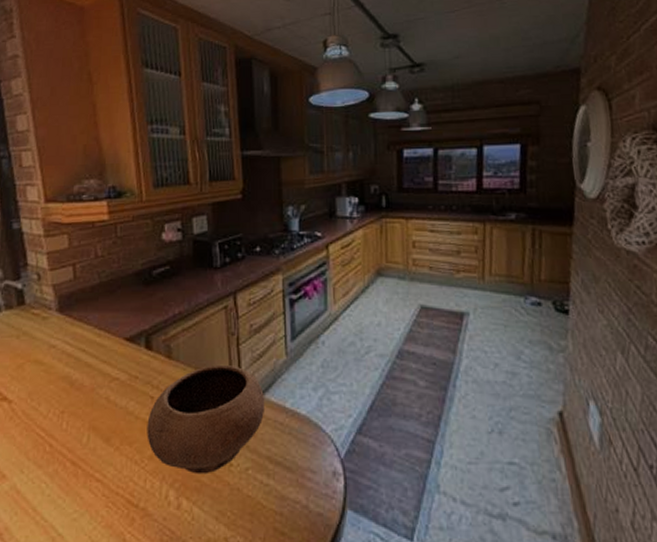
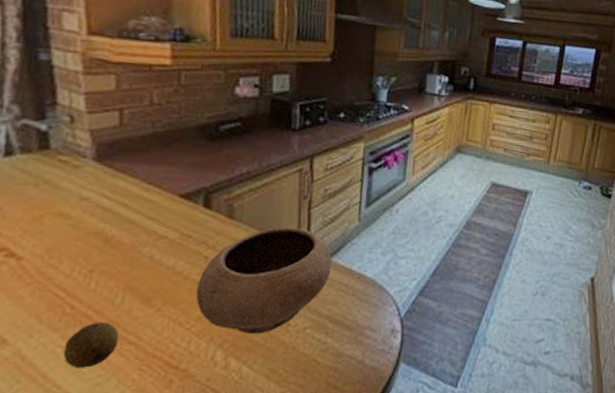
fruit: none [46,460,89,503] -> present [62,322,120,369]

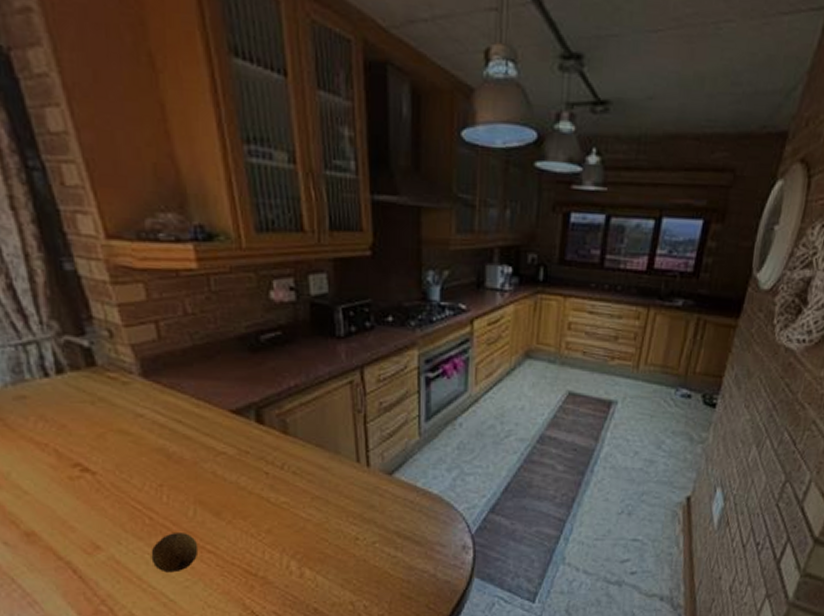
bowl: present [195,226,332,335] -> none [262,442,395,547]

